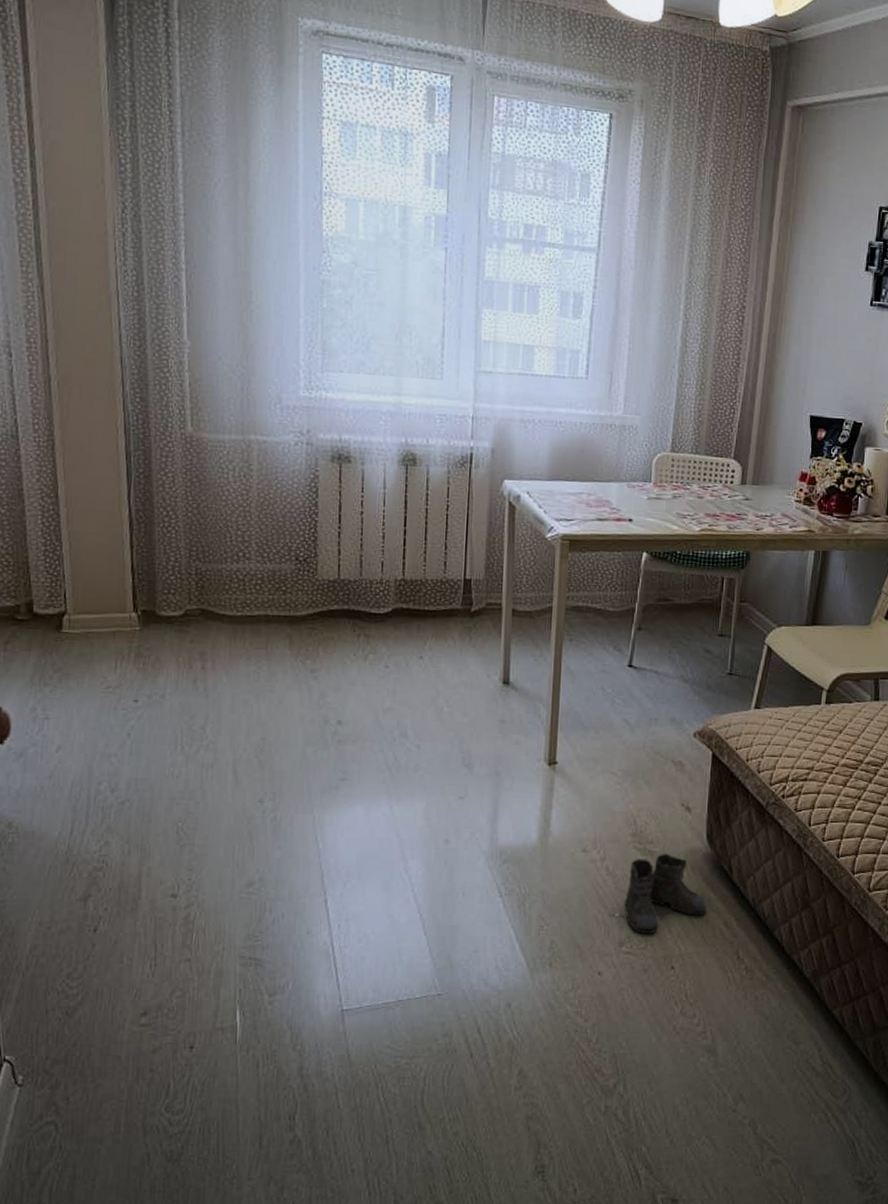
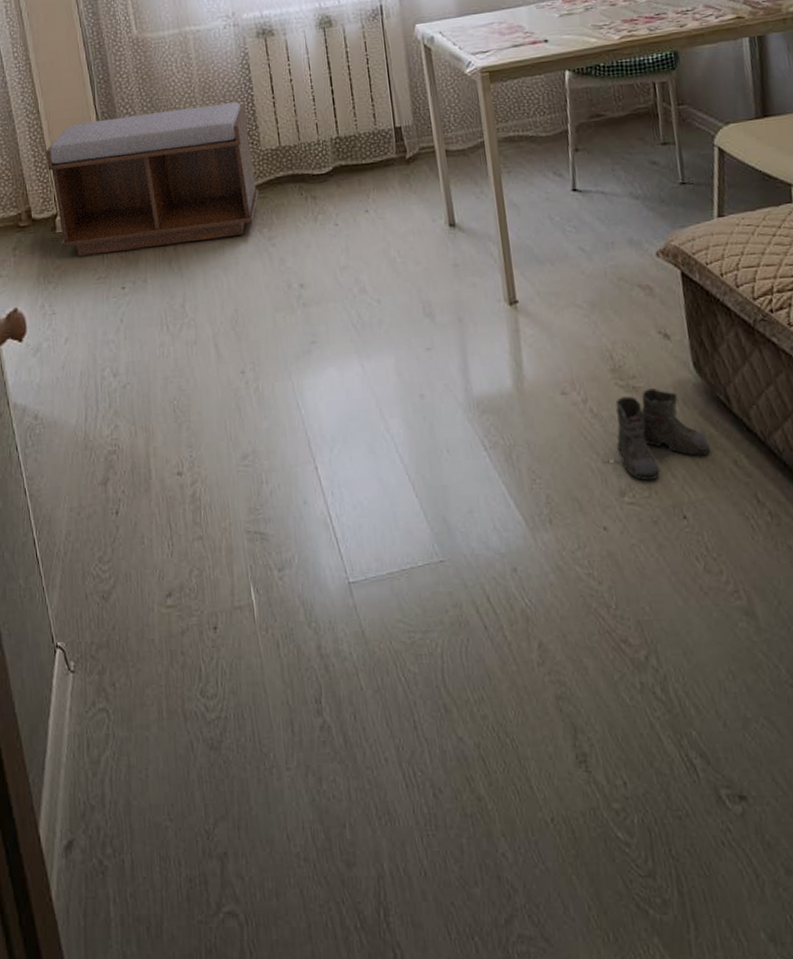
bench: none [59,517,308,664] -> present [45,102,259,256]

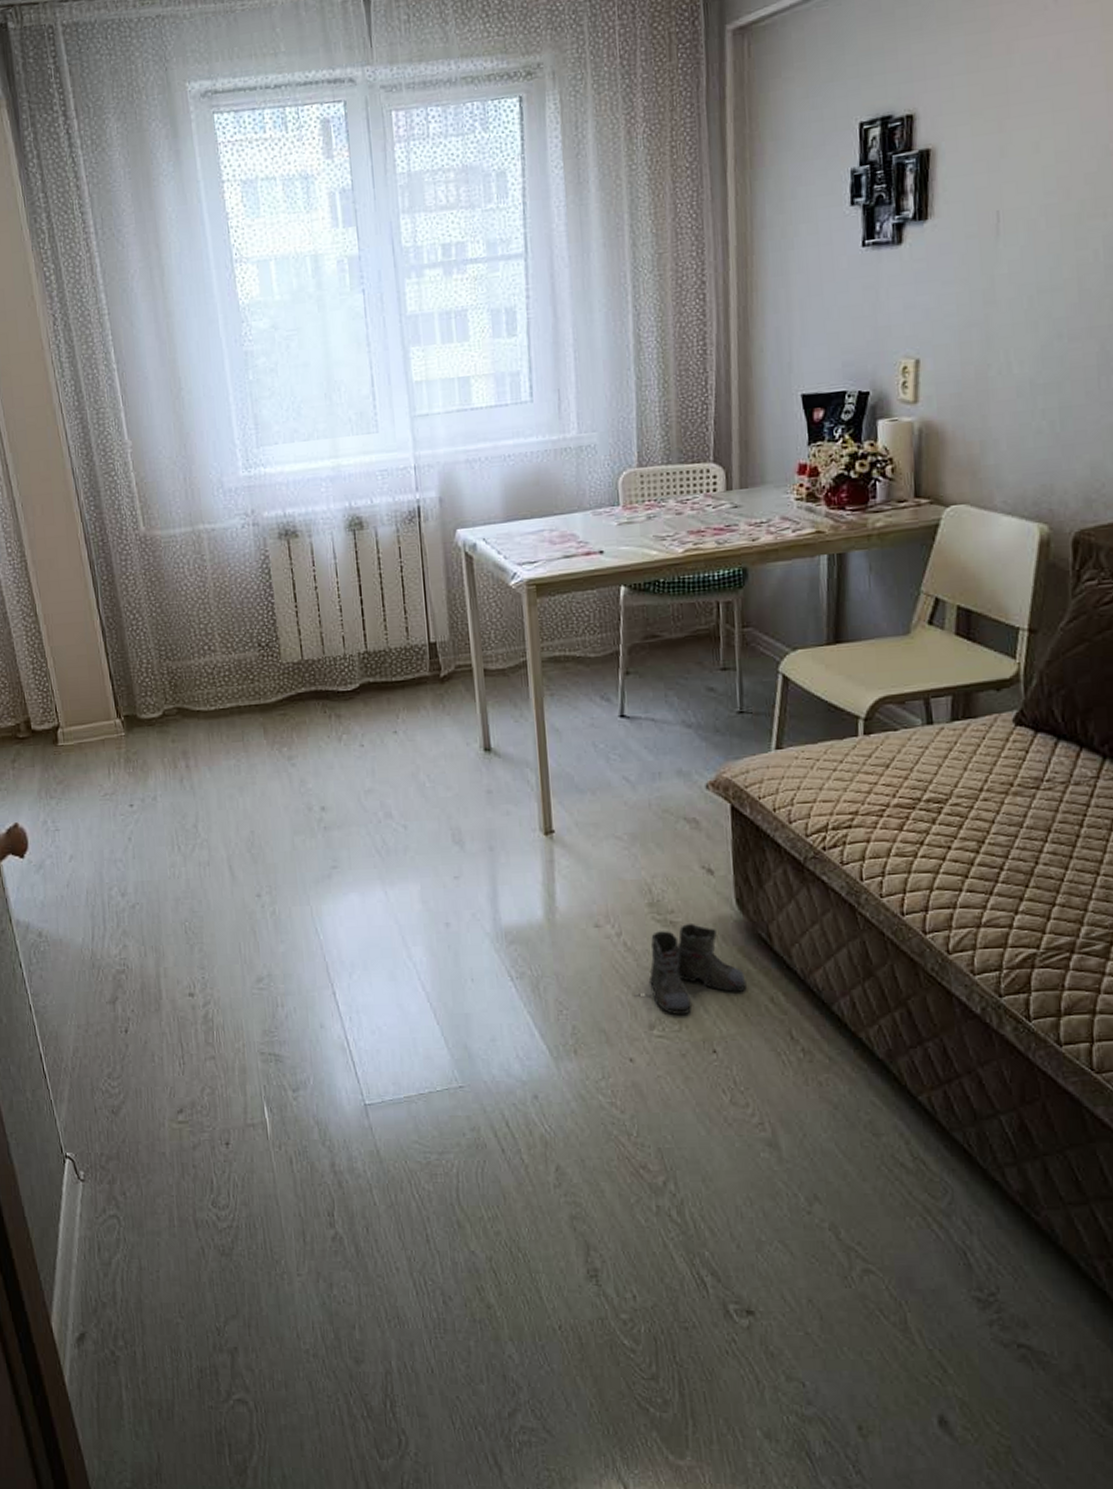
bench: present [45,102,259,256] -> none [45,610,278,771]

